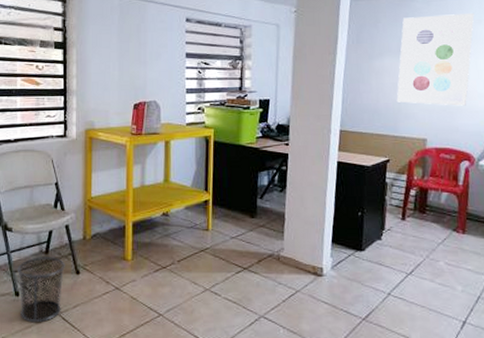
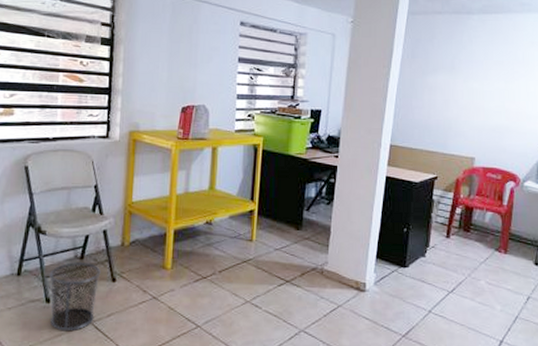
wall art: present [396,13,475,106] -> none [447,34,527,127]

